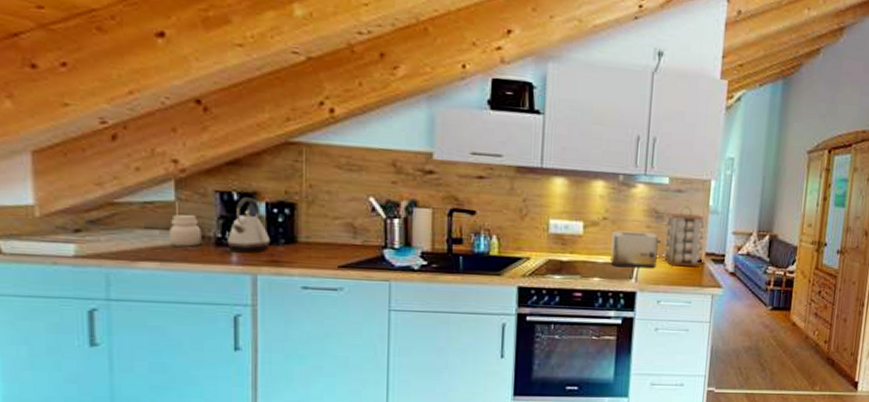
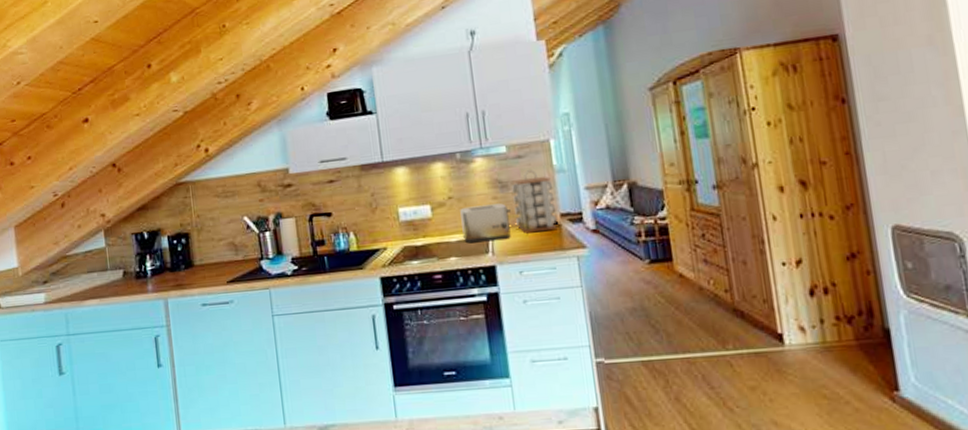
jar: present [169,214,202,247] -> none [104,255,126,284]
kettle: present [226,197,271,254] -> none [143,234,175,282]

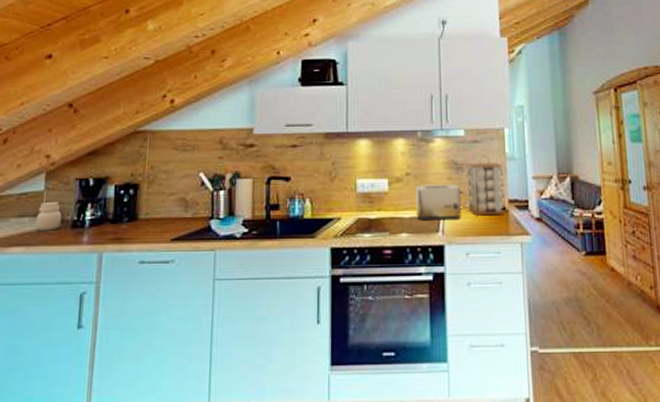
jar: none [104,255,126,284] -> present [36,201,62,231]

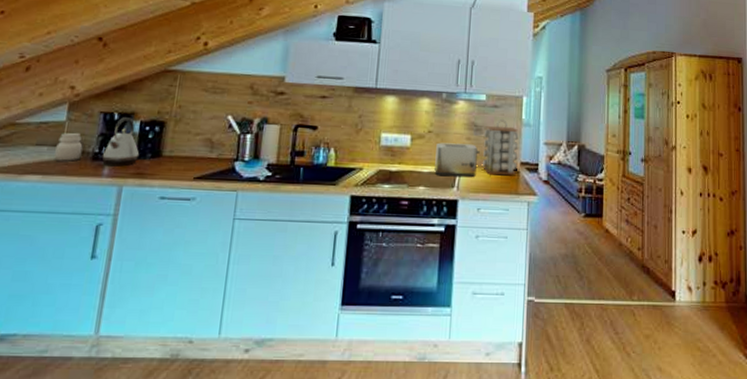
kettle: none [80,182,117,233] -> present [102,117,140,167]

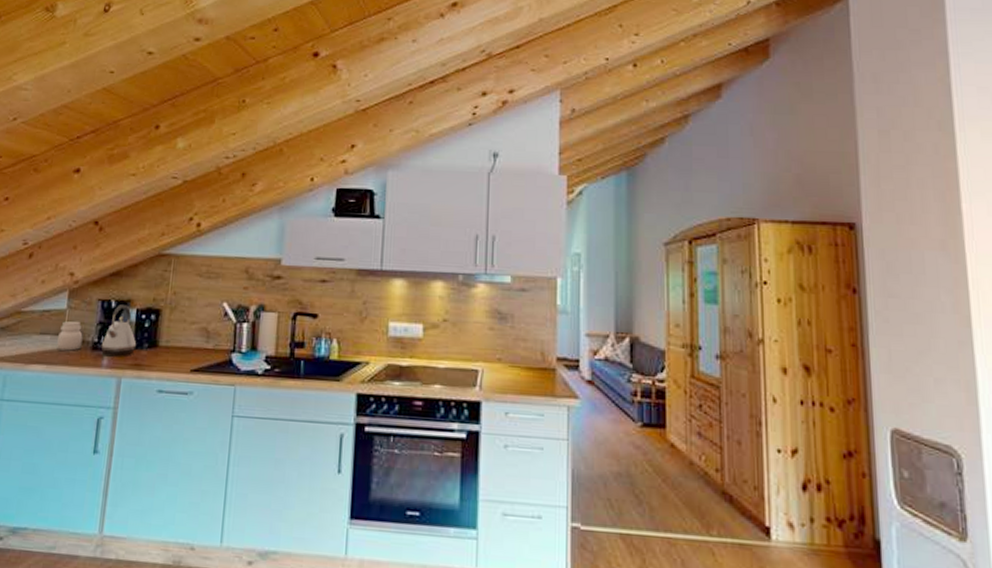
toaster: present [434,142,480,178] -> none [452,333,506,376]
spice rack: present [483,119,519,176] -> none [510,305,554,374]

